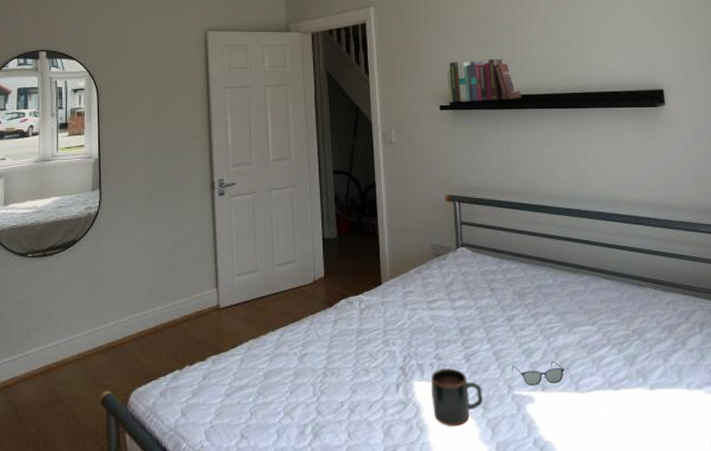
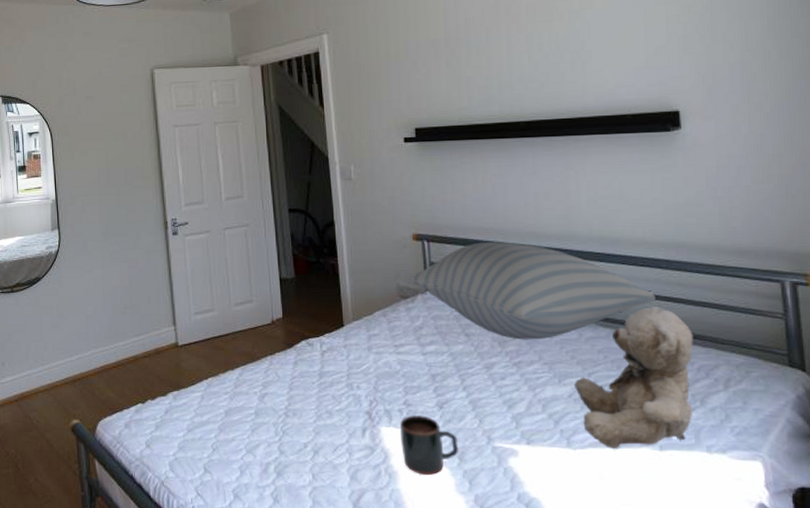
pillow: none [441,202,647,293] -> present [408,242,656,340]
books: present [446,59,521,103] -> none [410,83,499,135]
glasses: present [512,361,565,386] -> none [491,414,554,438]
teddy bear: none [581,259,676,390] -> present [573,305,693,449]

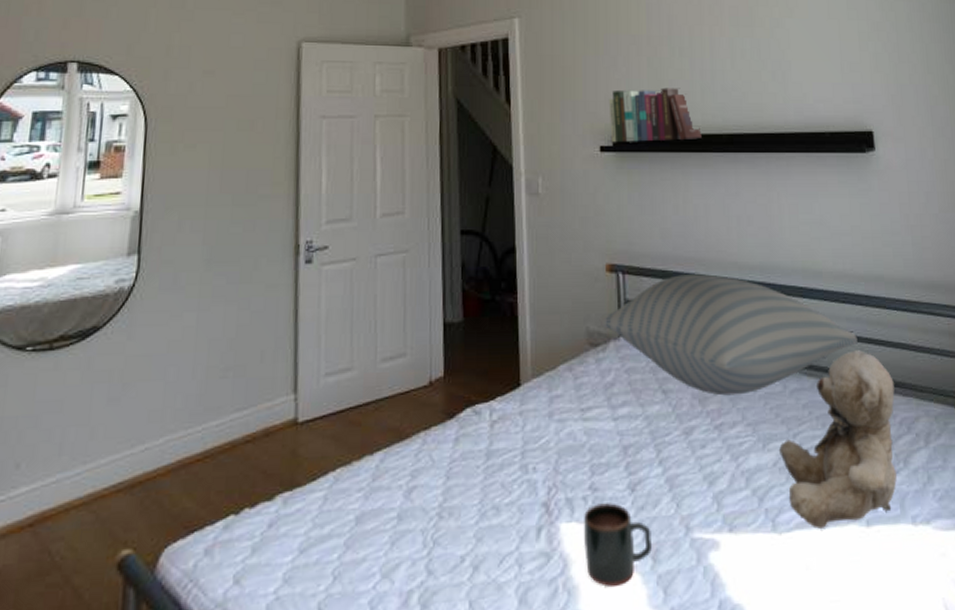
books: none [410,83,499,135] -> present [608,87,702,143]

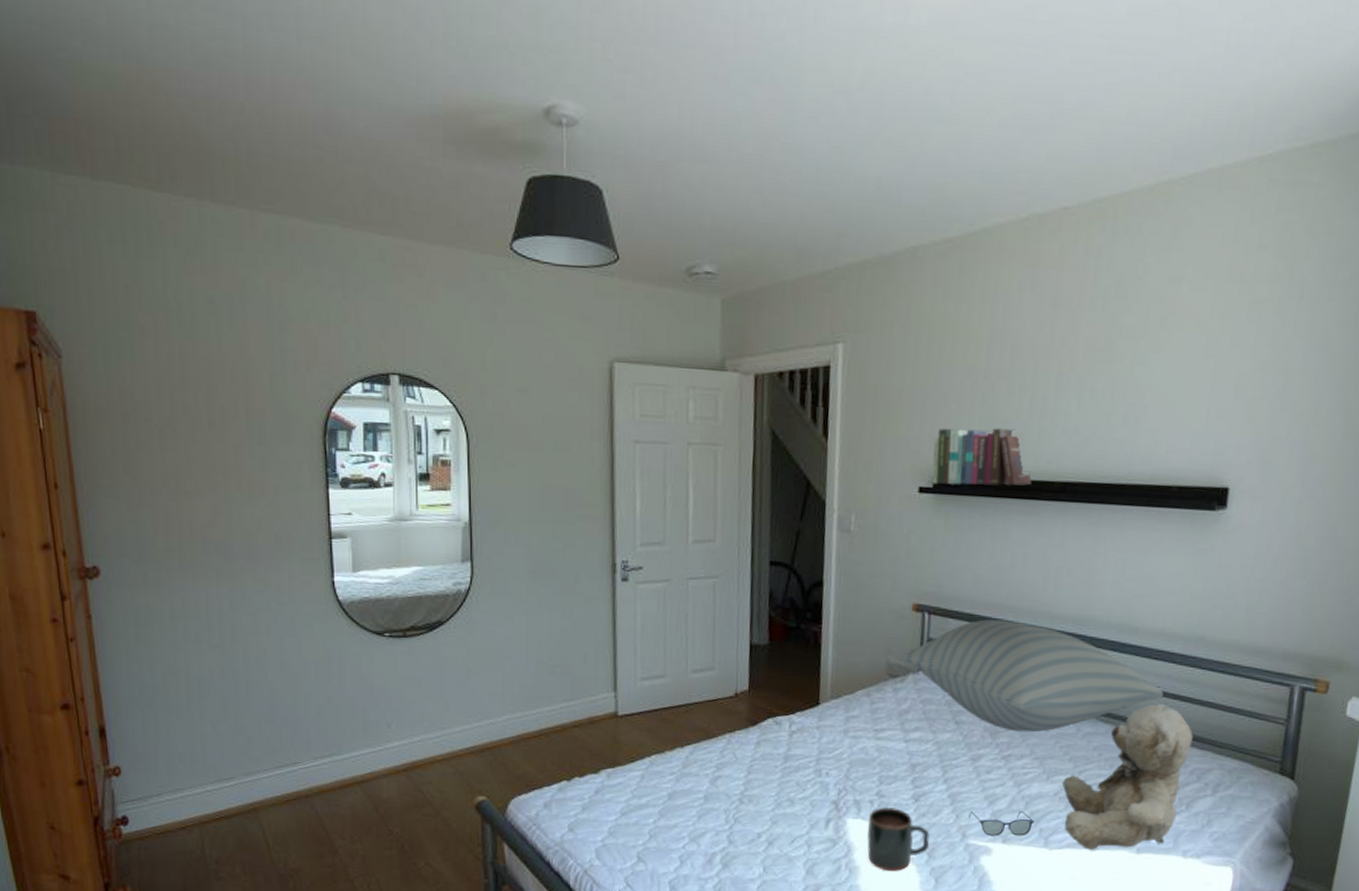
glasses: none [690,490,758,525] -> present [969,811,1034,836]

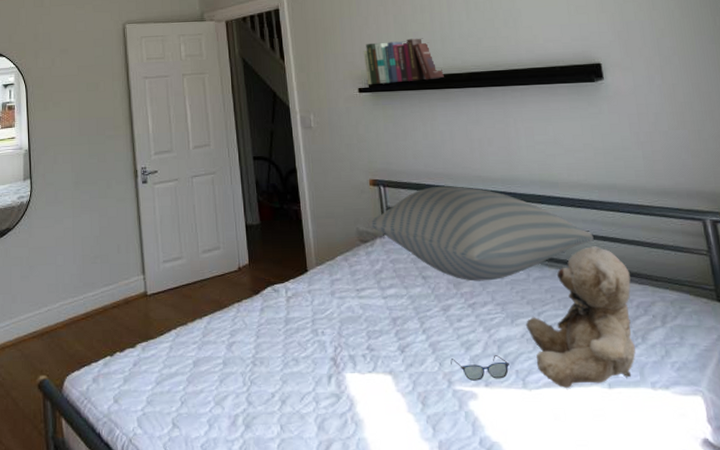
mug: present [866,807,930,871] -> none [364,360,421,422]

